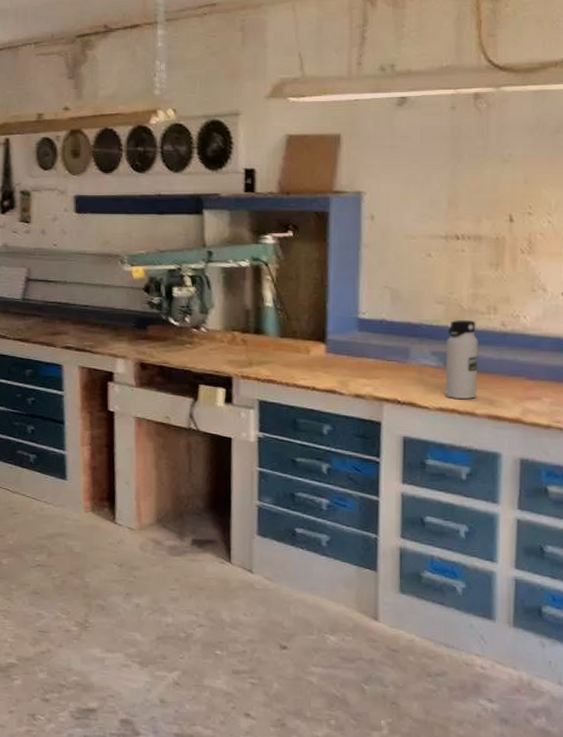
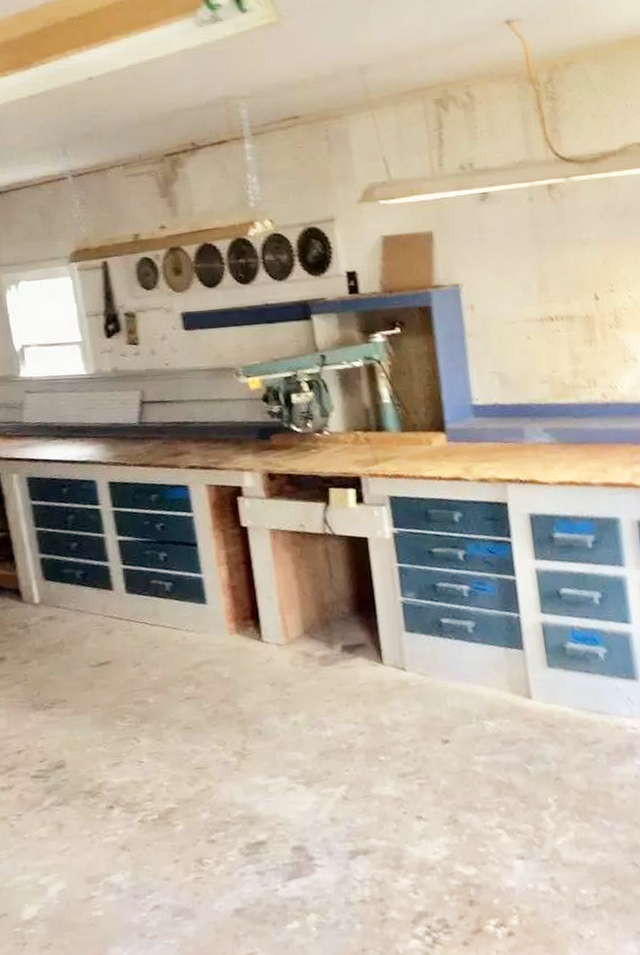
water bottle: present [445,320,479,399] -> none [556,395,590,472]

